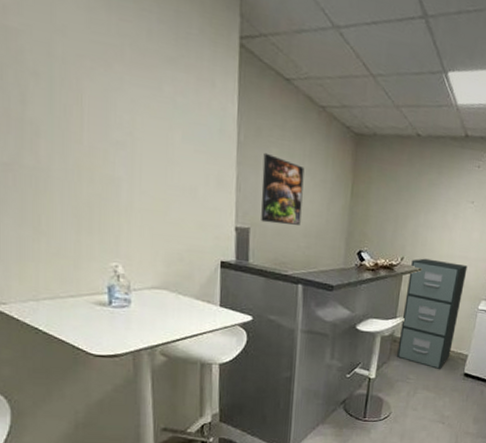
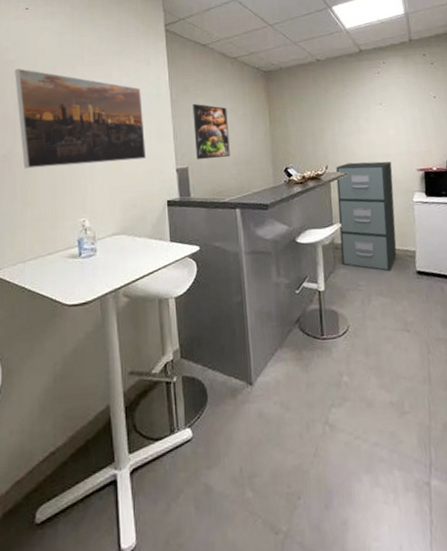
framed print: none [20,43,201,208] -> present [15,68,147,169]

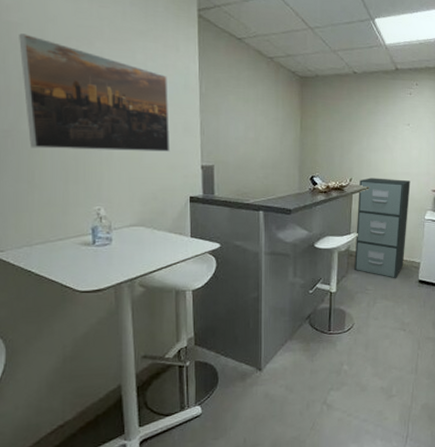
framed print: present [192,103,230,160] -> none [222,100,258,160]

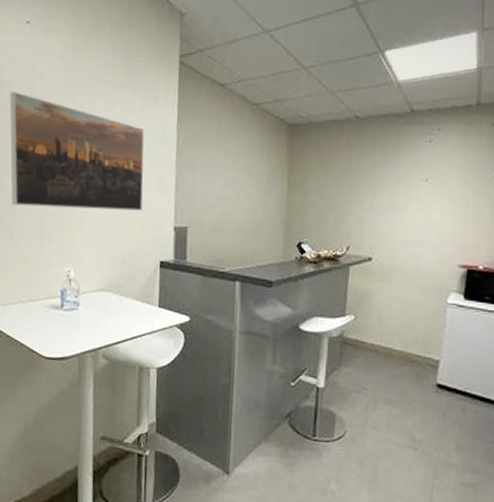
filing cabinet: present [354,177,411,279] -> none [349,246,428,379]

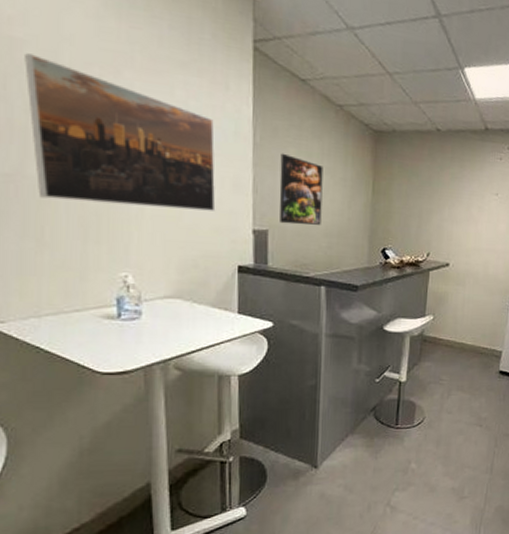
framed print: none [198,153,240,221] -> present [279,153,323,225]

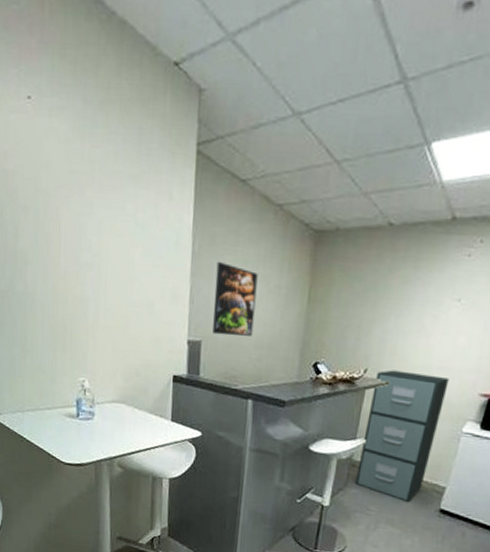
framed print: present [25,53,216,211] -> none [15,183,158,322]
filing cabinet: none [428,253,496,369] -> present [355,370,450,503]

